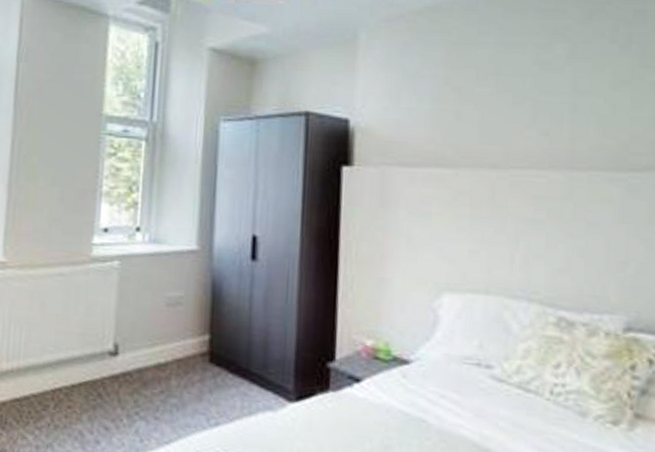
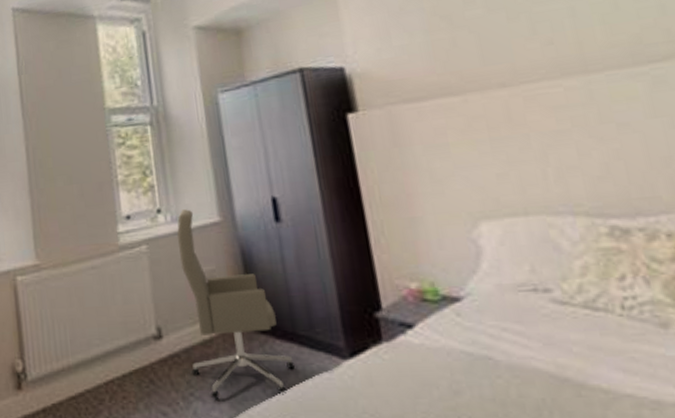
office chair: none [141,232,243,427] -> present [176,209,296,399]

